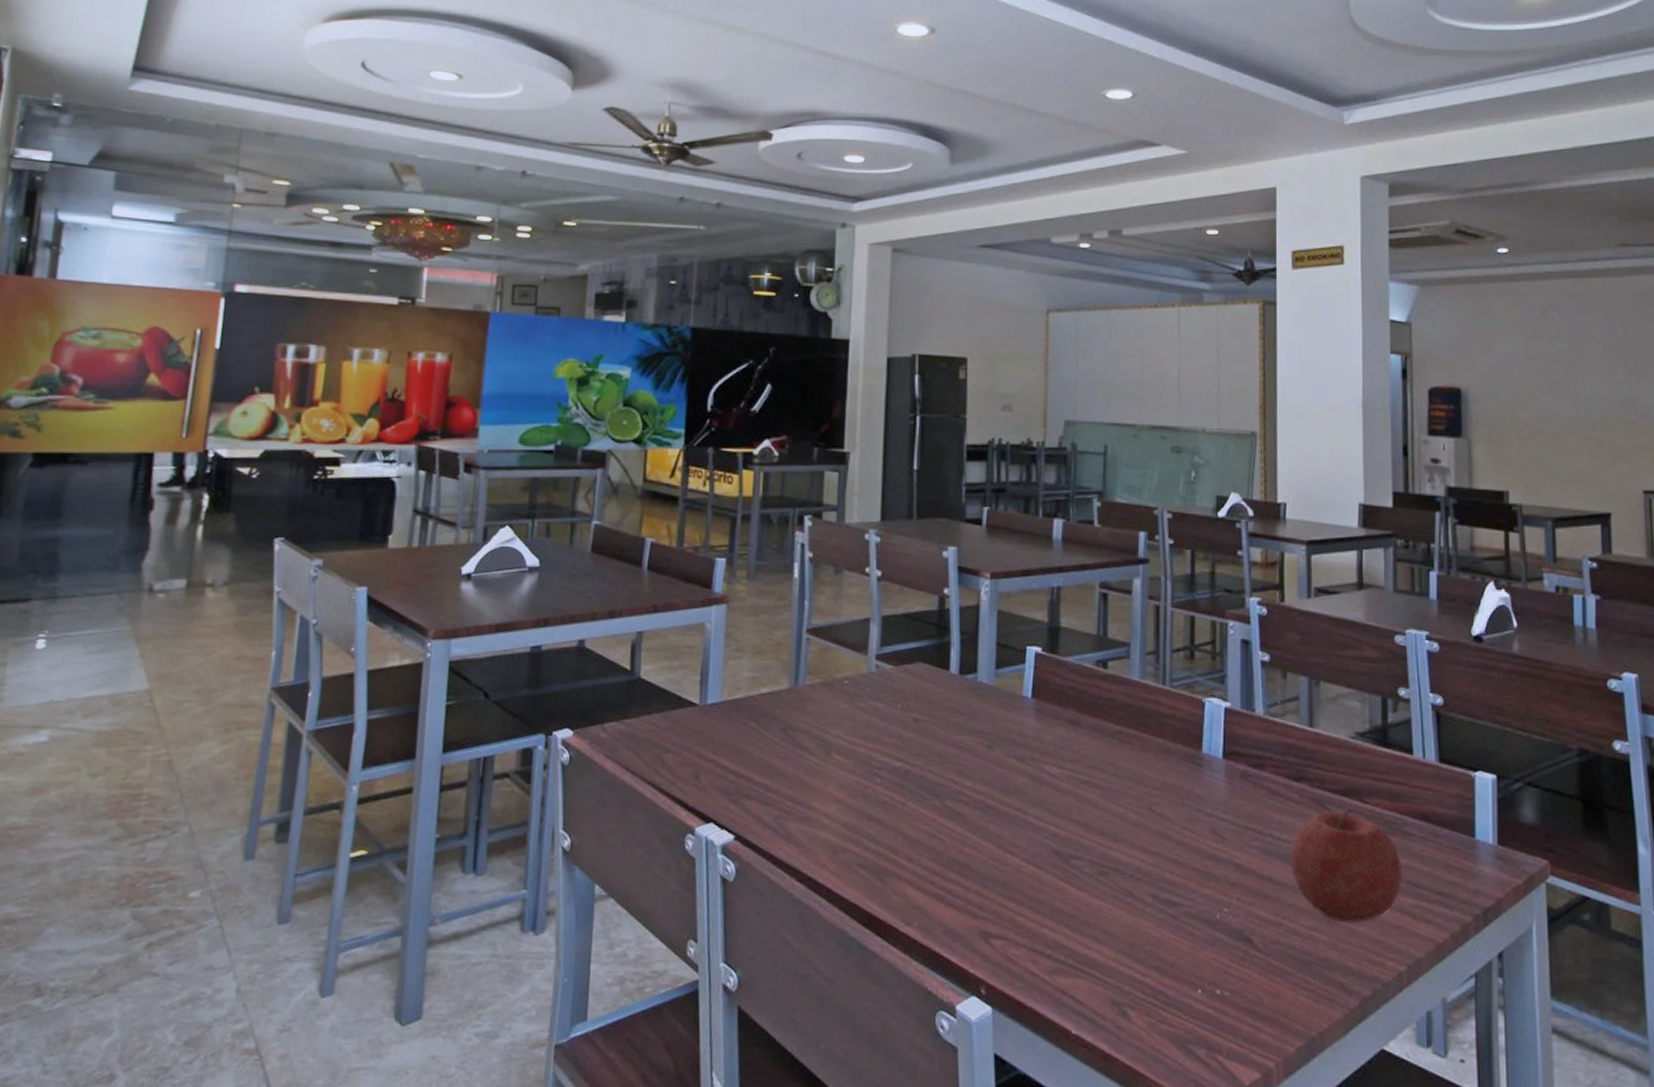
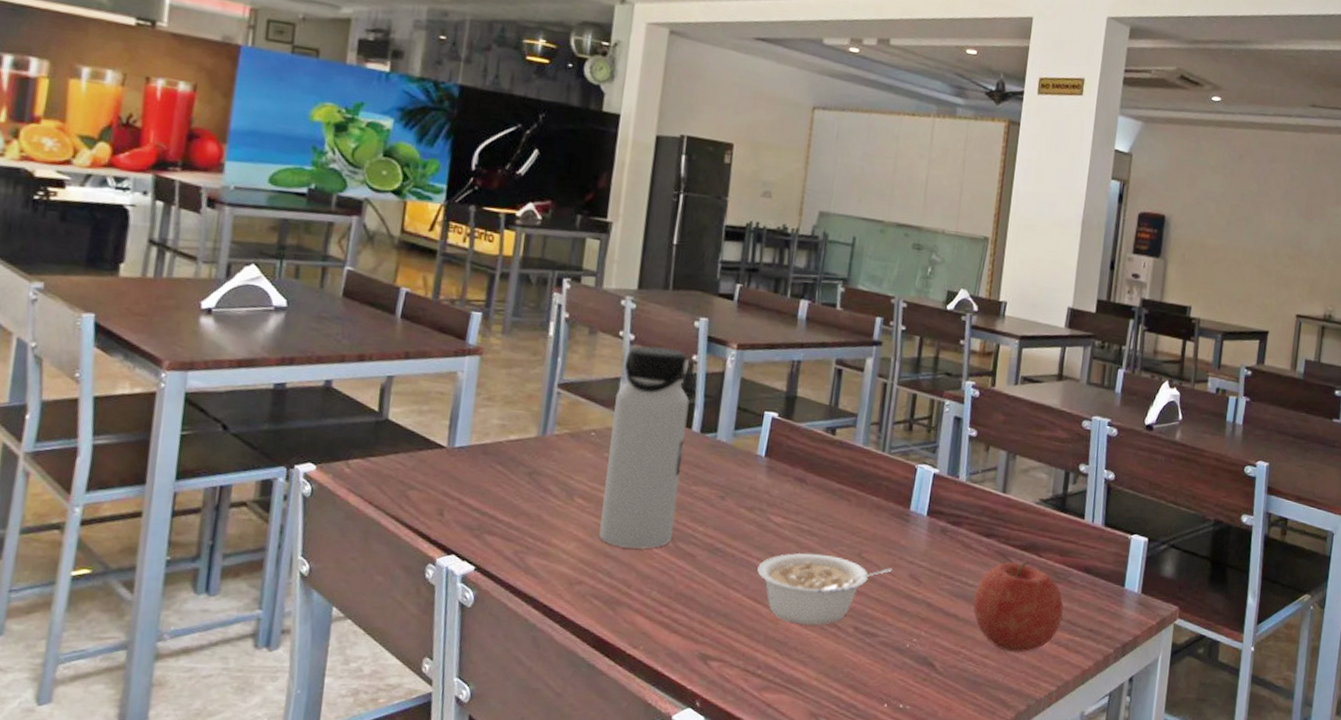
water bottle: none [859,581,944,809] -> present [598,345,690,549]
legume: none [1035,807,1189,895] -> present [757,552,892,626]

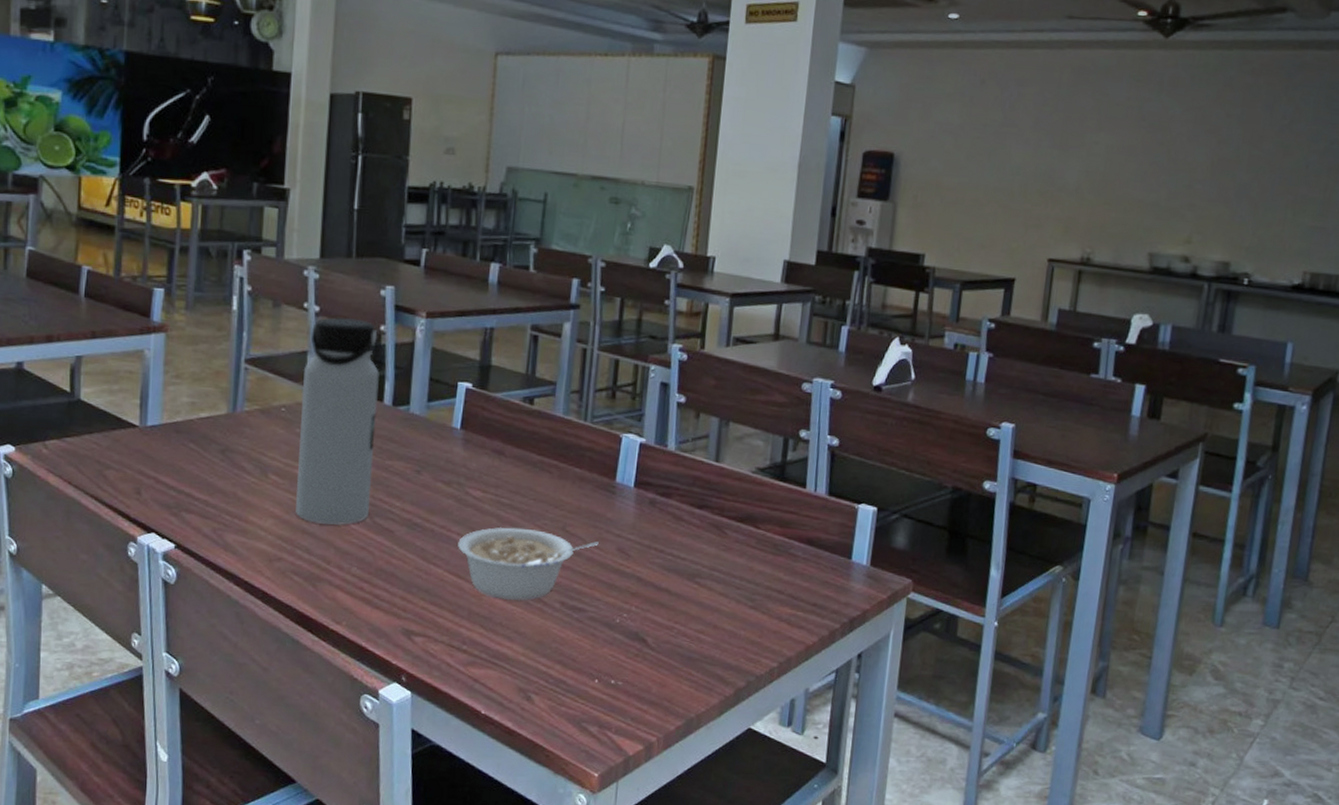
fruit: present [973,559,1064,653] -> none [686,531,785,628]

